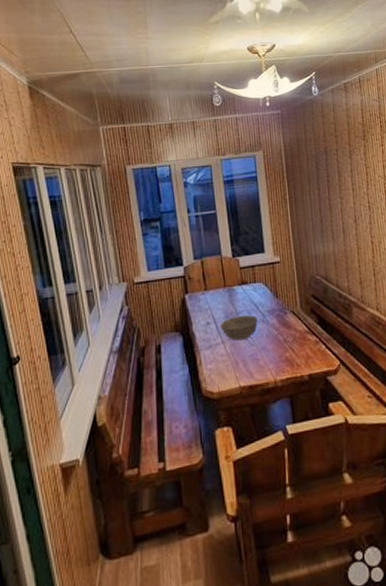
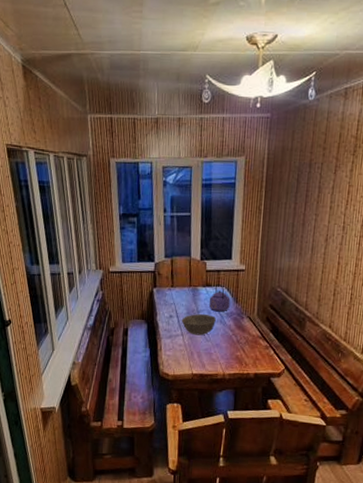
kettle: none [247,279,270,311] -> present [209,283,230,312]

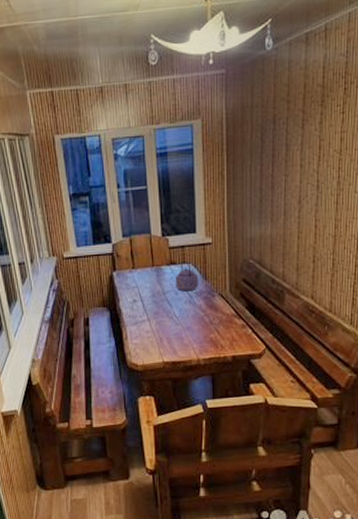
bowl: present [181,314,216,336] -> none [146,296,184,319]

